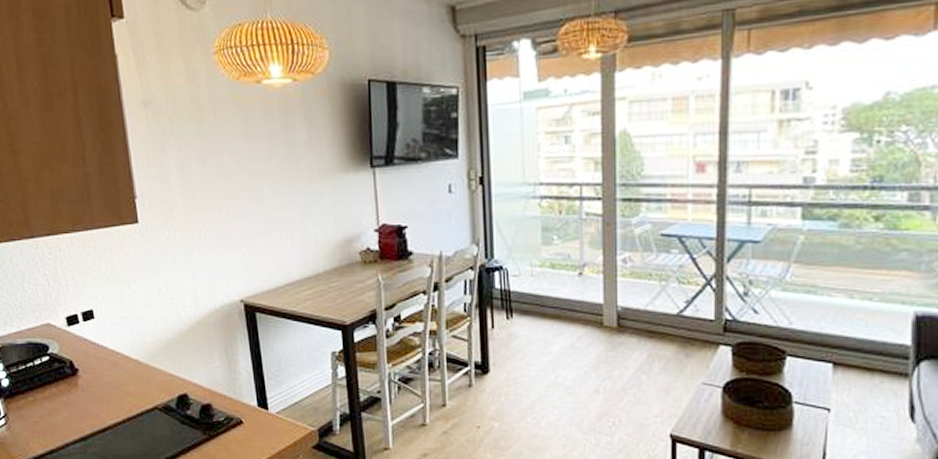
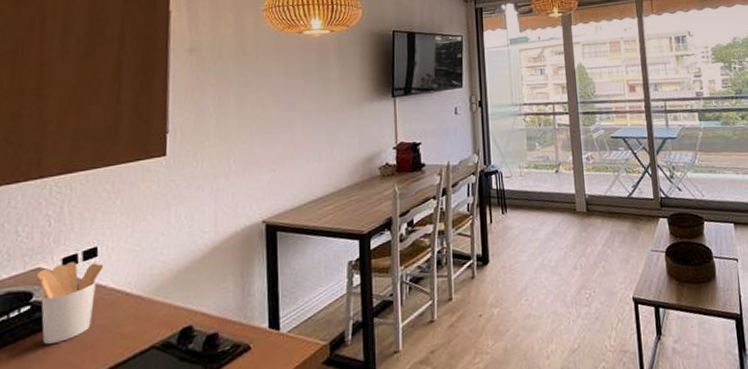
utensil holder: none [48,322,102,392] -> present [37,262,104,344]

